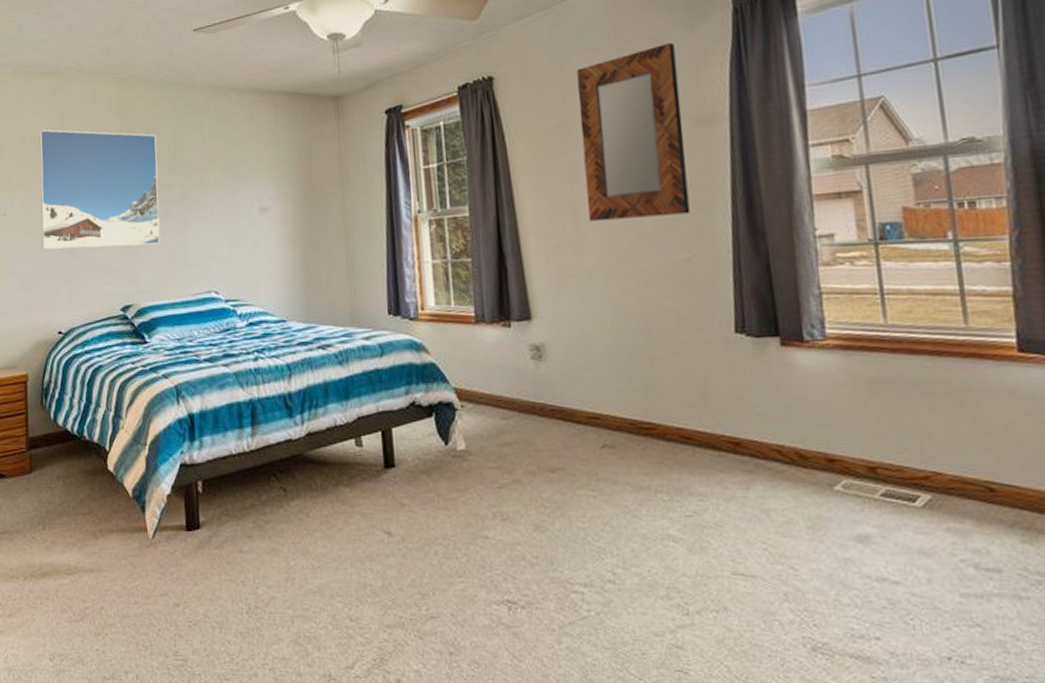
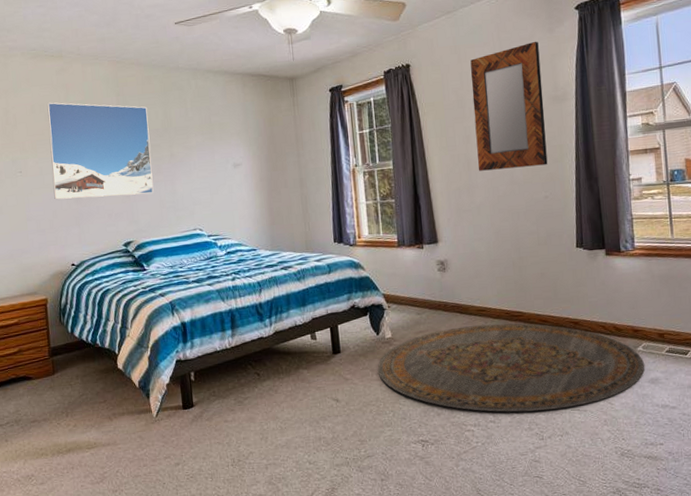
rug: none [445,438,848,571] -> present [377,323,645,412]

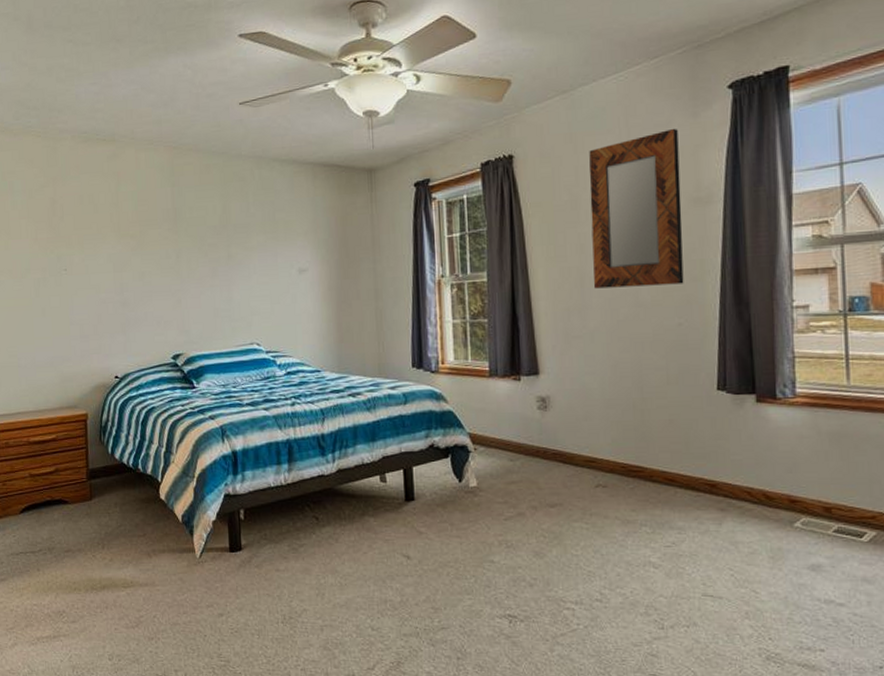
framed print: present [47,102,154,200] -> none [96,192,208,303]
rug: present [377,323,645,412] -> none [458,479,804,592]

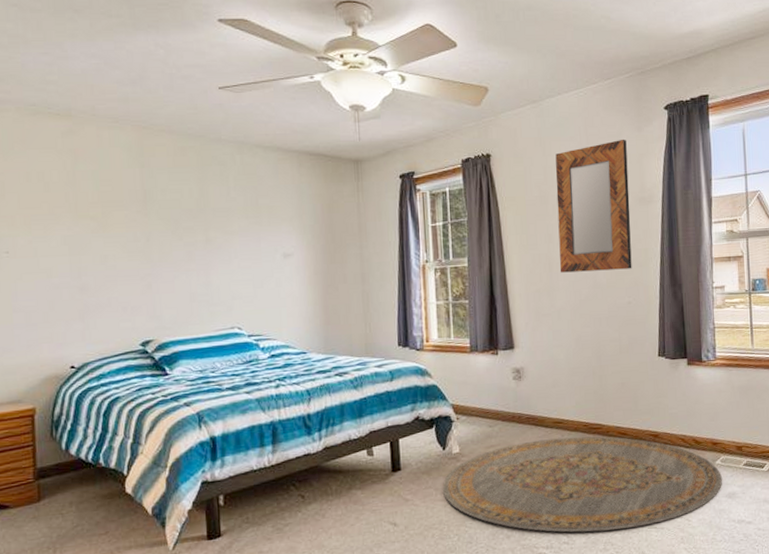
rug: none [458,479,804,592] -> present [442,436,723,533]

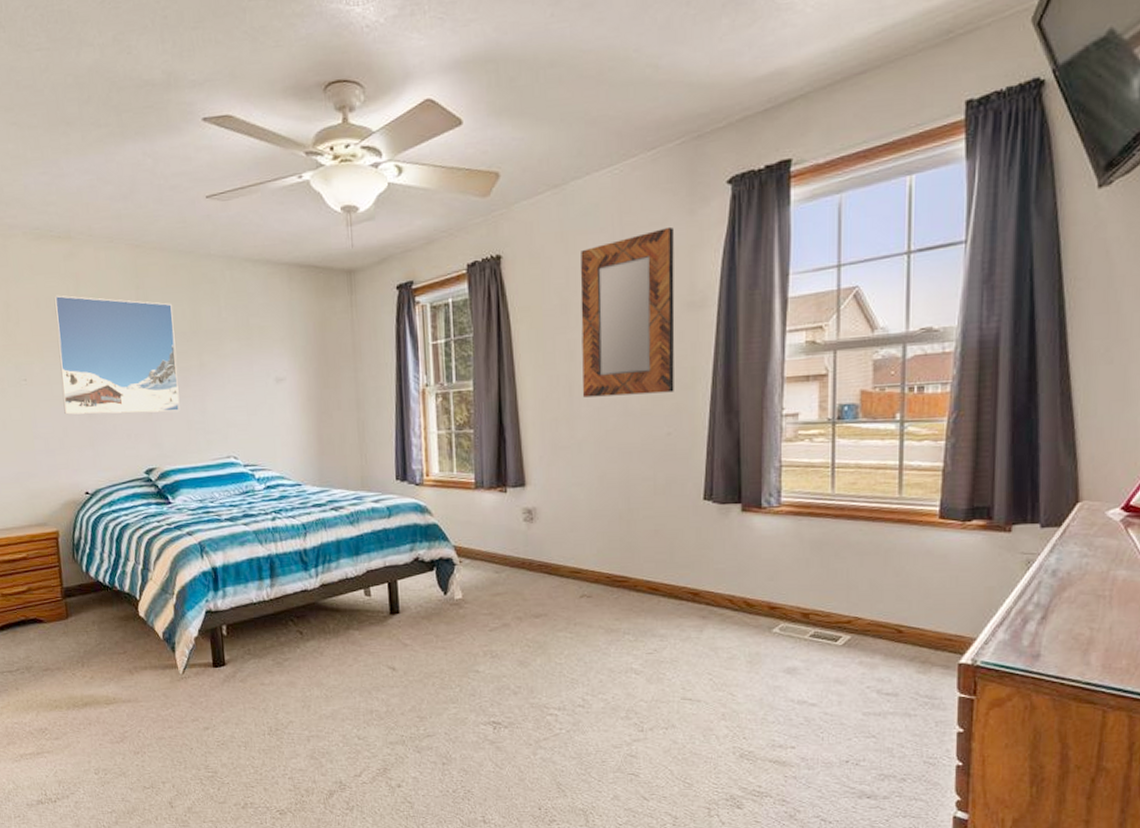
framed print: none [47,169,183,288] -> present [53,295,180,415]
rug: present [442,436,723,533] -> none [443,589,781,697]

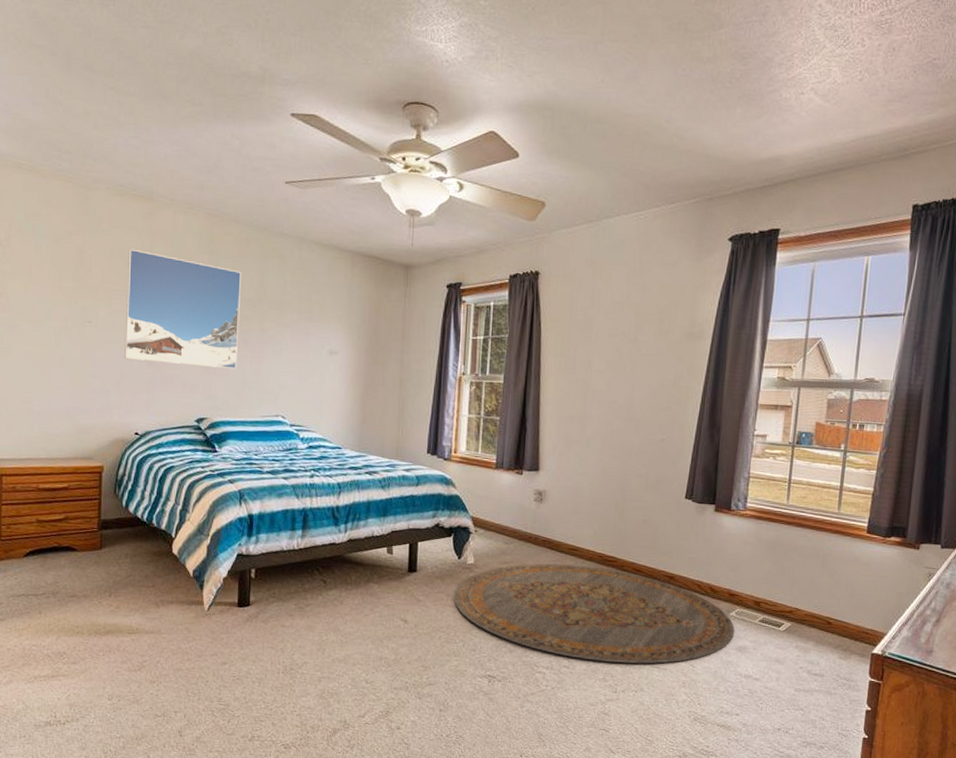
rug: none [443,589,781,697] -> present [453,563,735,664]
home mirror: present [580,226,675,398] -> none [595,268,683,406]

